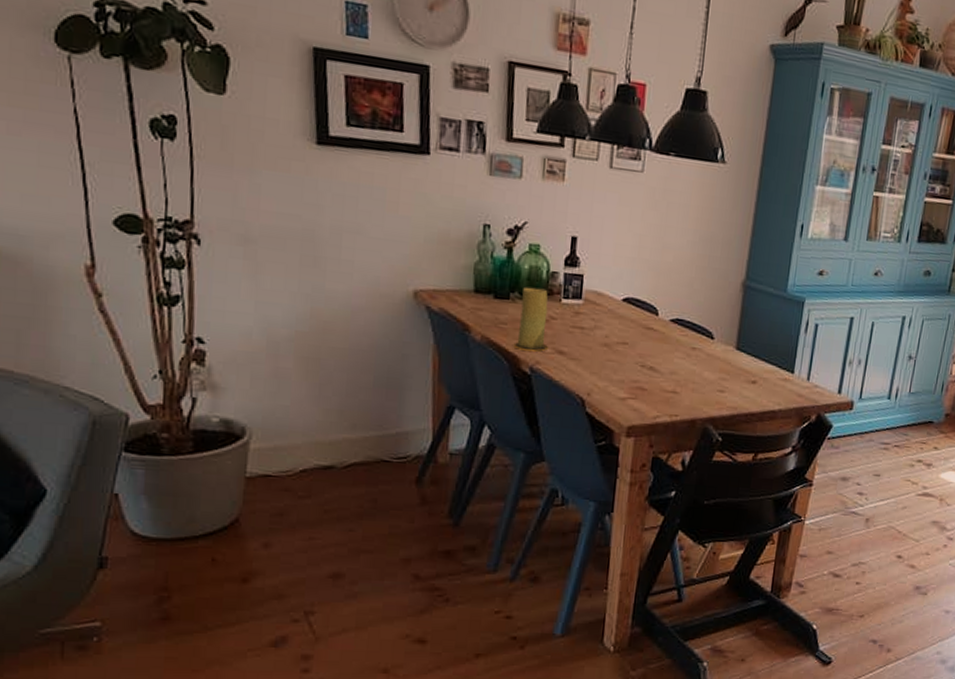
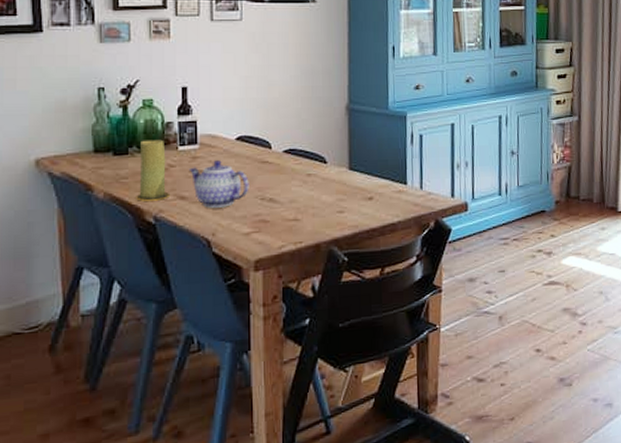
teapot: none [570,319,631,369] -> present [188,160,249,208]

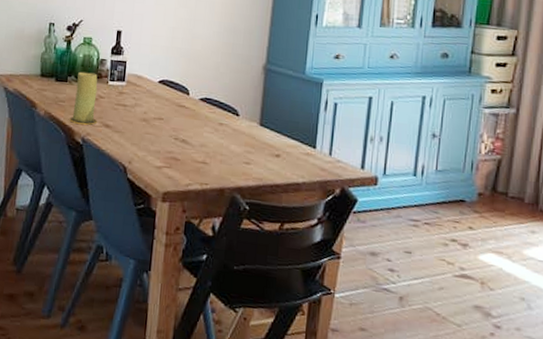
teapot: present [188,160,249,208] -> none [115,98,166,141]

